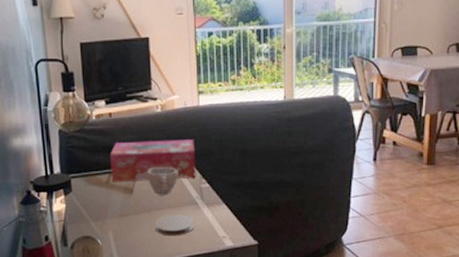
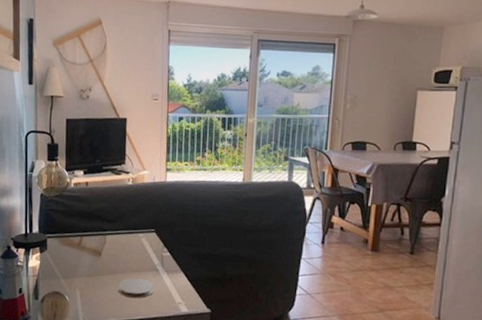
tissue box: present [110,139,196,182] -> none [82,208,160,247]
cup: present [147,166,178,196] -> none [115,233,143,261]

